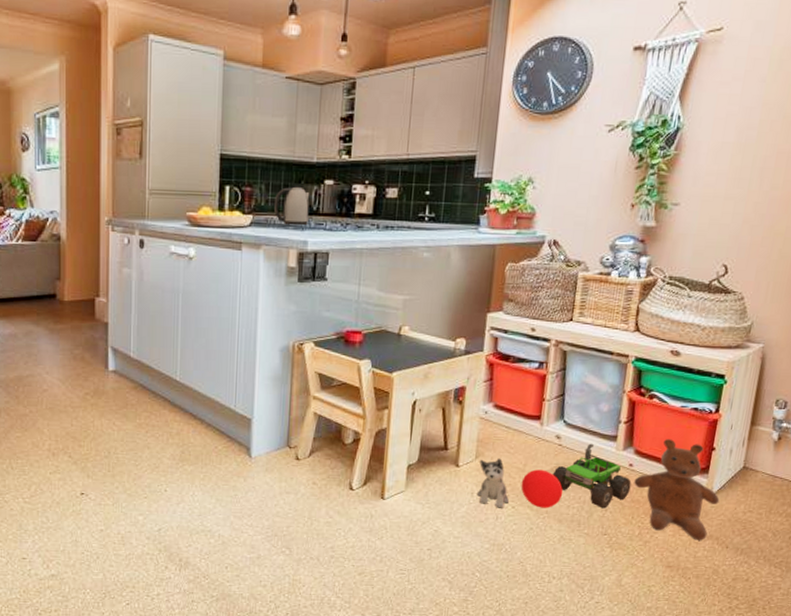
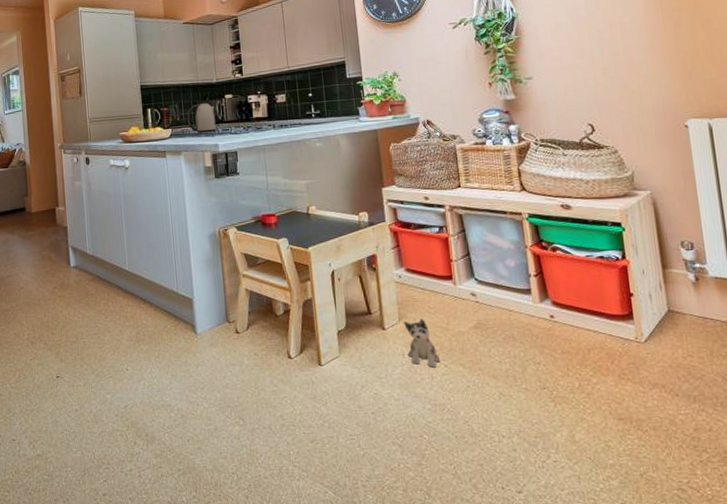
ball: present [521,469,563,508] -> none [448,327,492,365]
toy truck: present [552,443,631,509] -> none [476,298,558,362]
teddy bear: present [634,439,720,541] -> none [559,288,654,389]

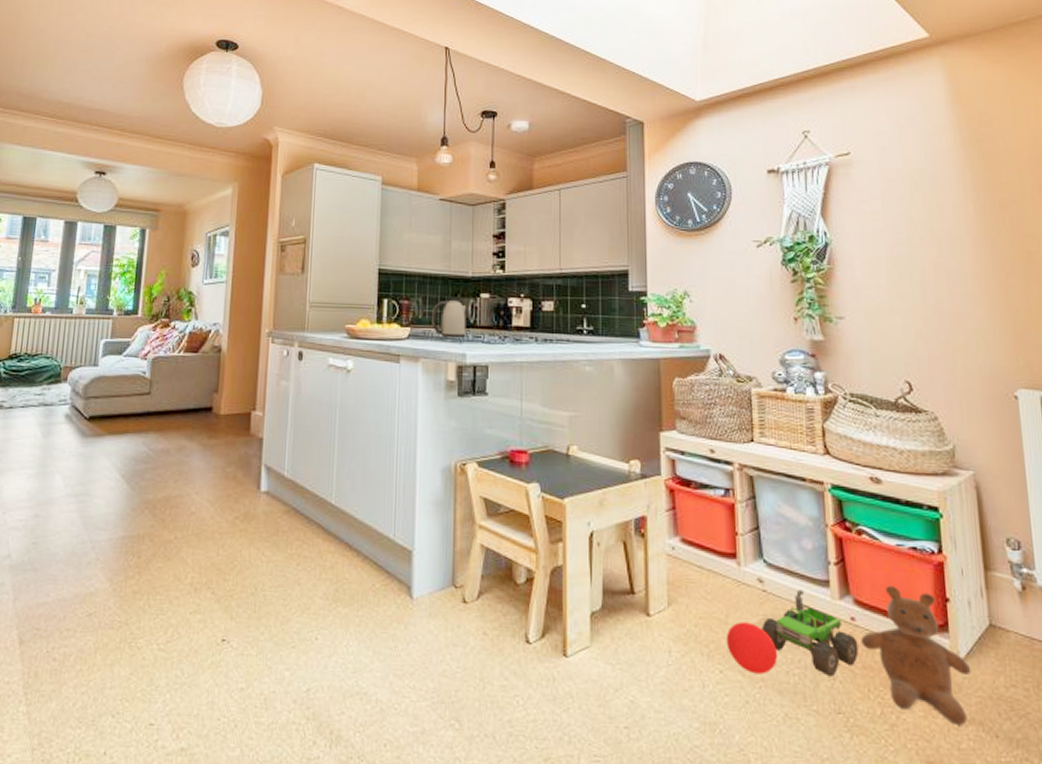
plush toy: present [404,319,440,368] -> none [674,606,714,673]
ball: none [448,327,492,365] -> present [726,622,778,675]
toy truck: none [476,298,558,362] -> present [761,589,859,677]
teddy bear: none [559,288,654,389] -> present [861,586,972,726]

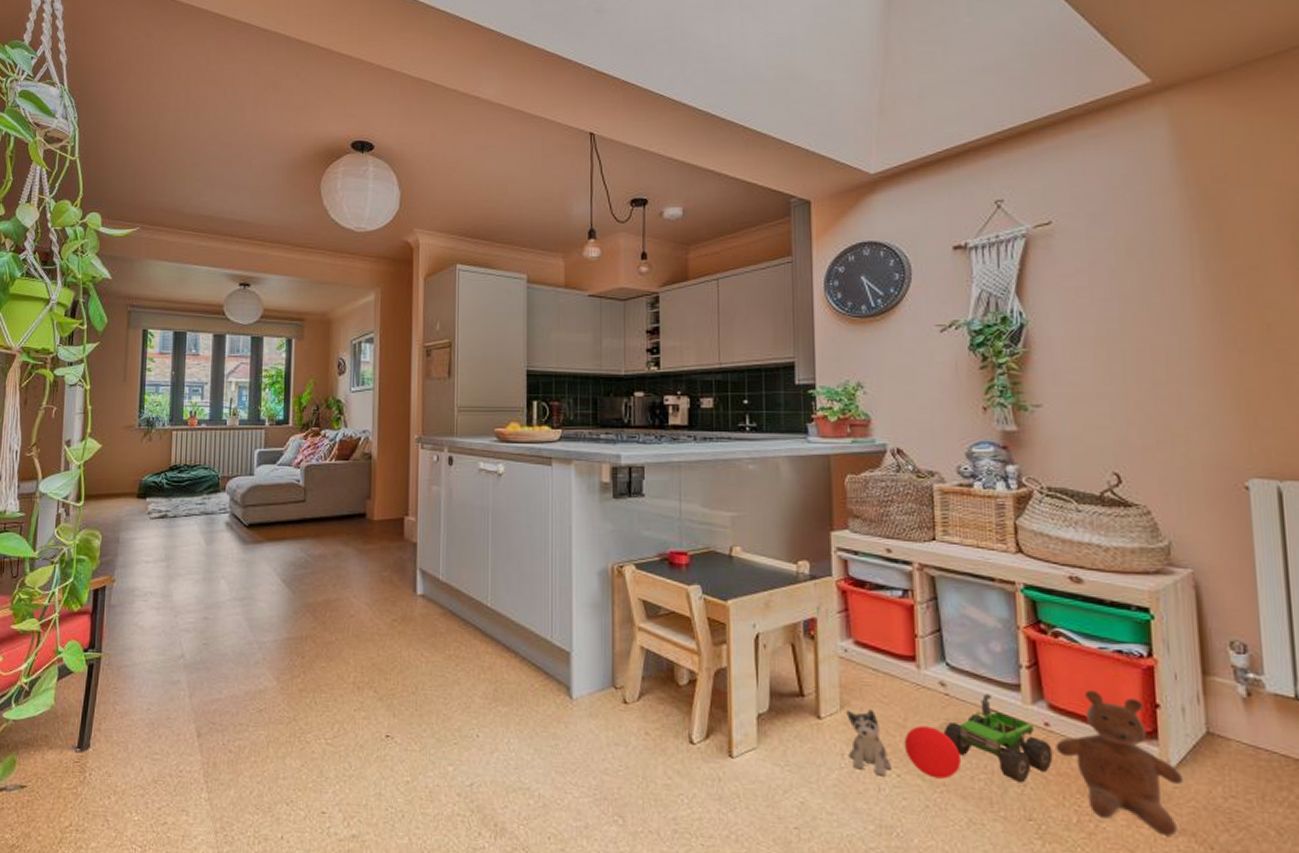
kettle: present [432,299,466,339] -> none [584,399,620,439]
plush toy: none [674,606,714,673] -> present [847,709,891,776]

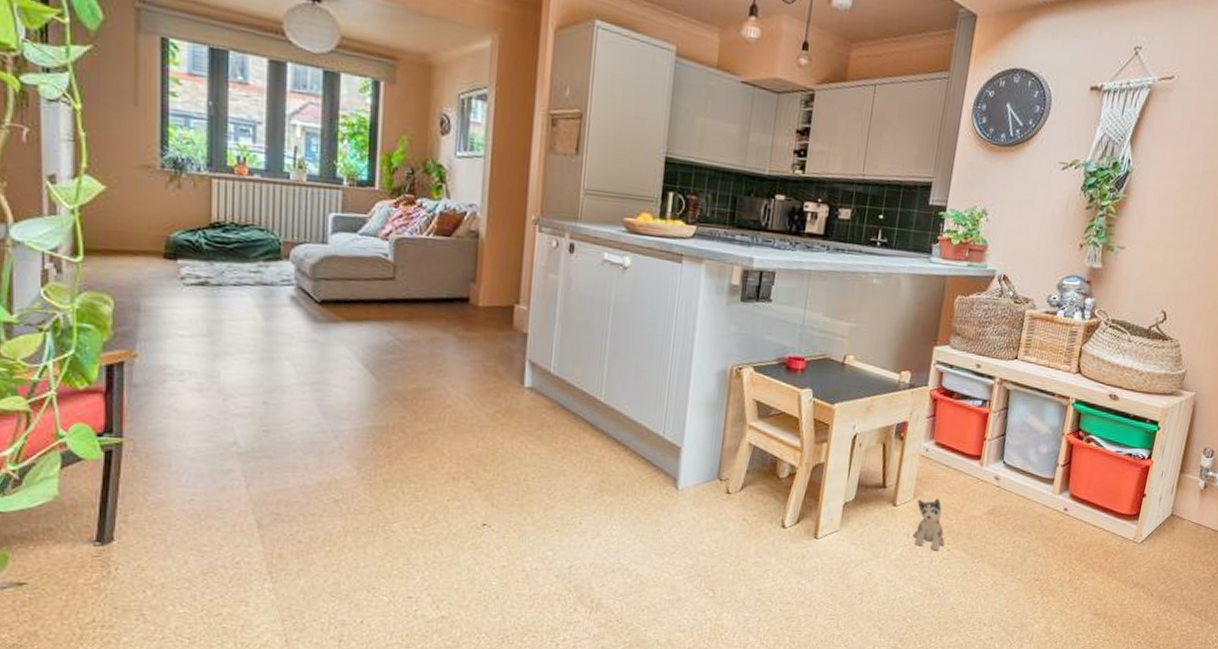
ball: present [904,725,962,779] -> none [957,511,999,552]
toy truck: present [943,693,1053,783] -> none [989,486,1065,554]
teddy bear: present [1056,690,1184,836] -> none [1067,484,1148,588]

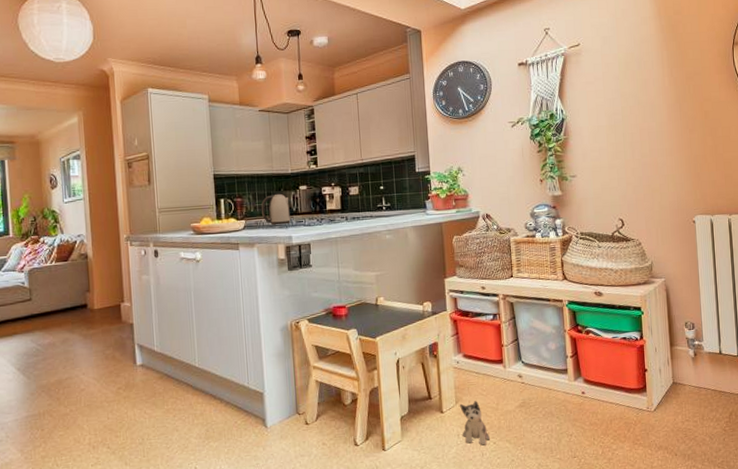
kettle: none [720,198,759,242] -> present [261,193,291,225]

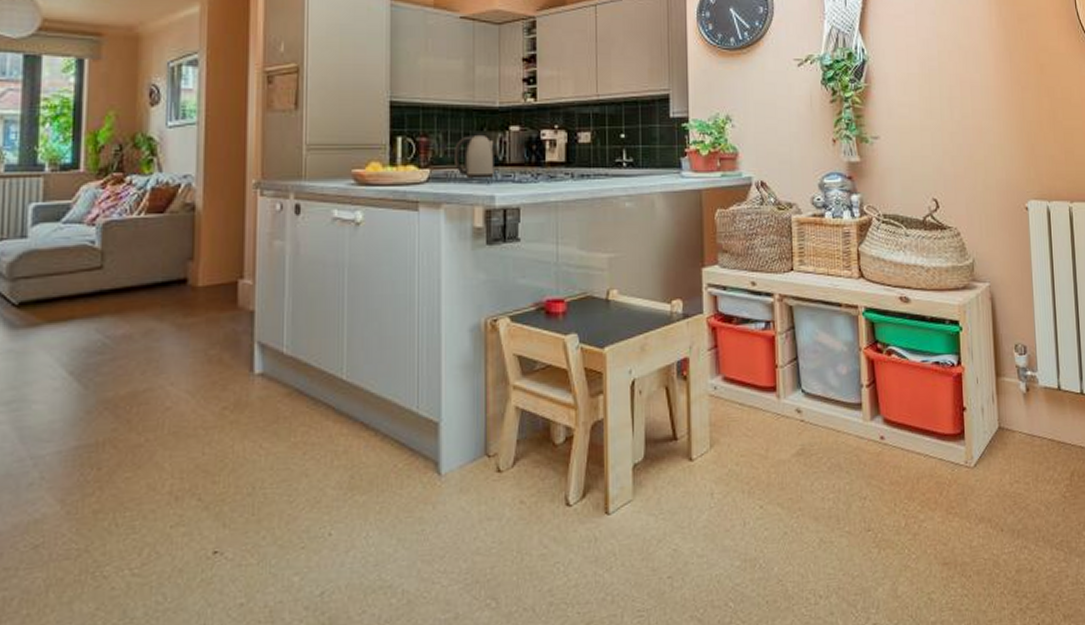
plush toy: present [460,401,490,446] -> none [716,444,755,510]

